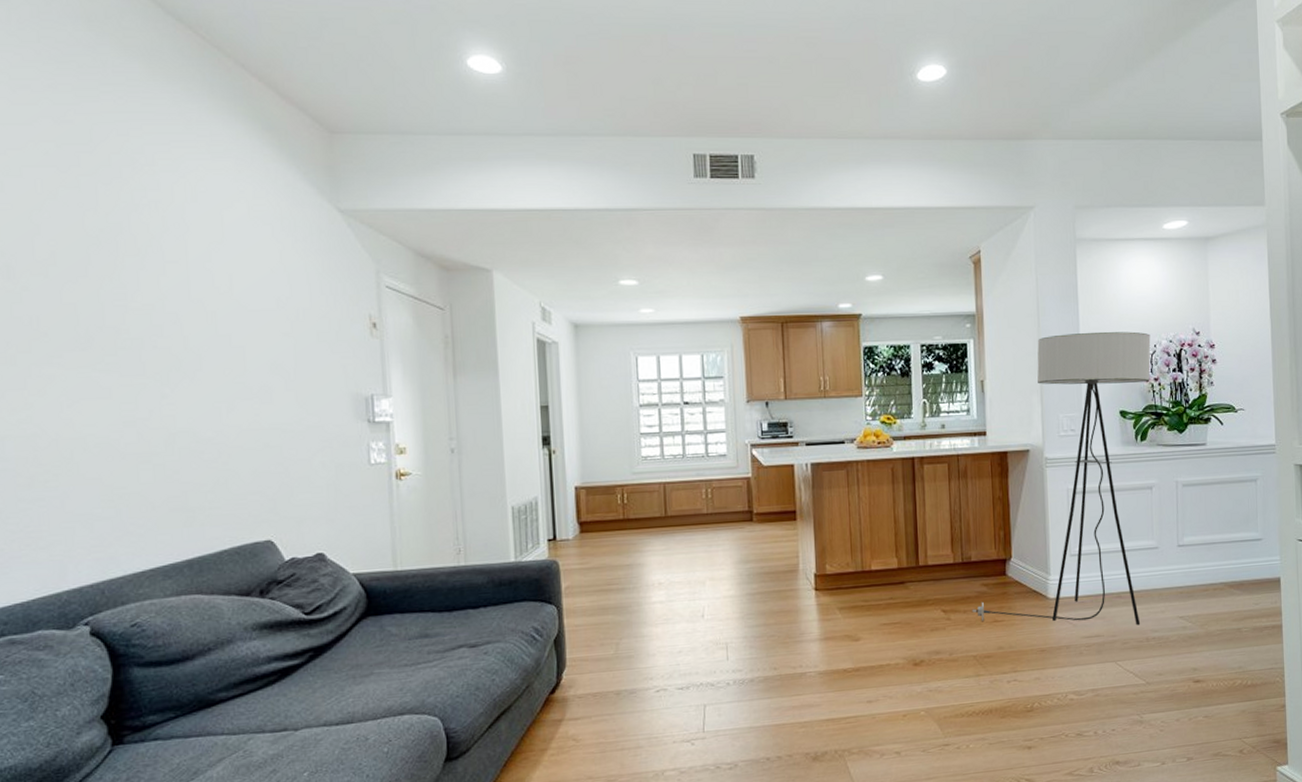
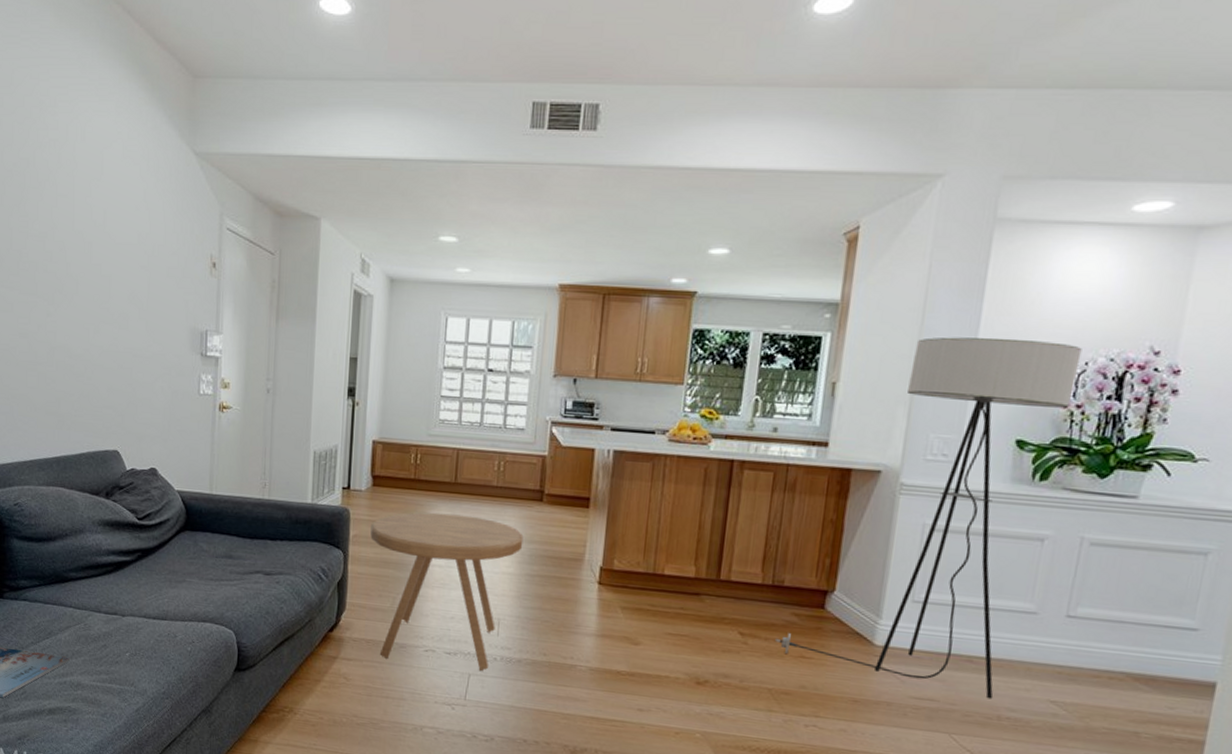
side table: none [583,546,740,709] -> present [370,512,524,671]

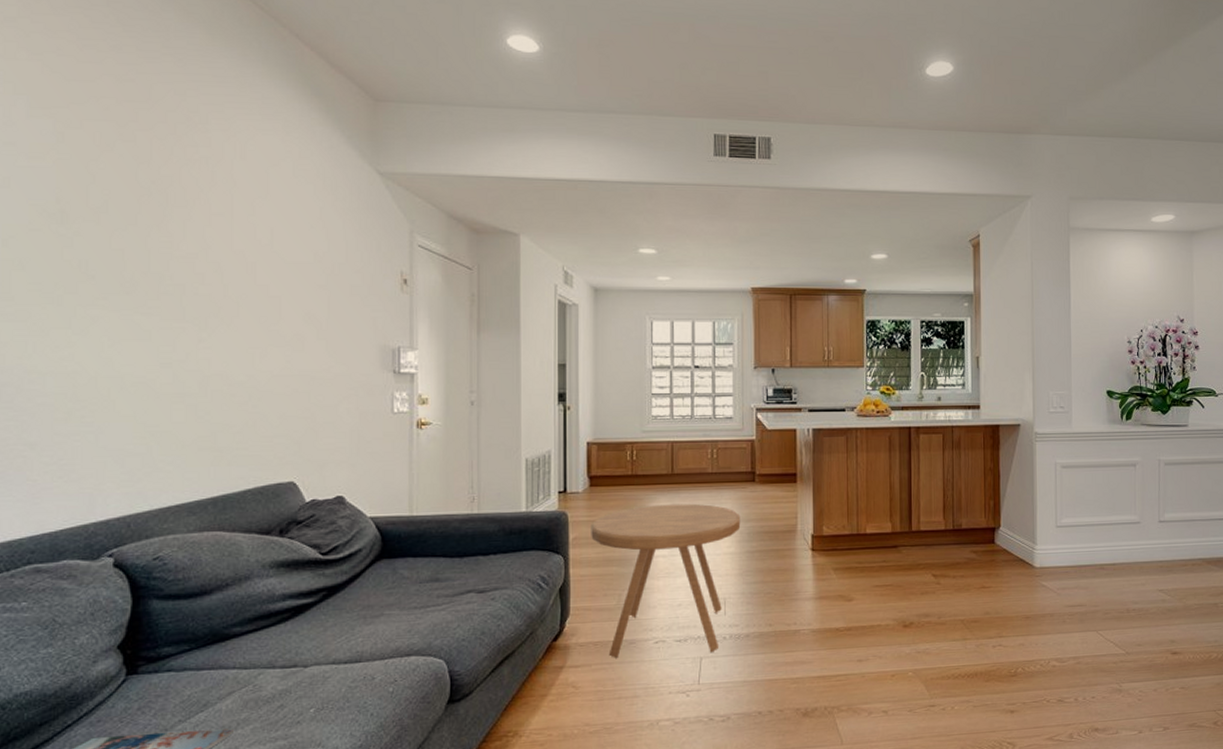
floor lamp: present [774,337,1082,699] -> none [960,316,1138,597]

